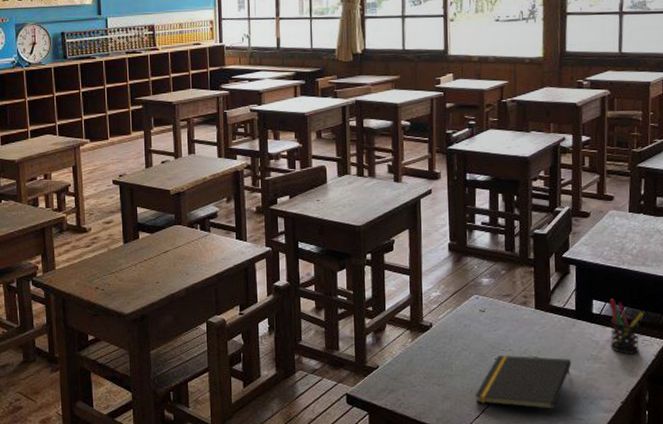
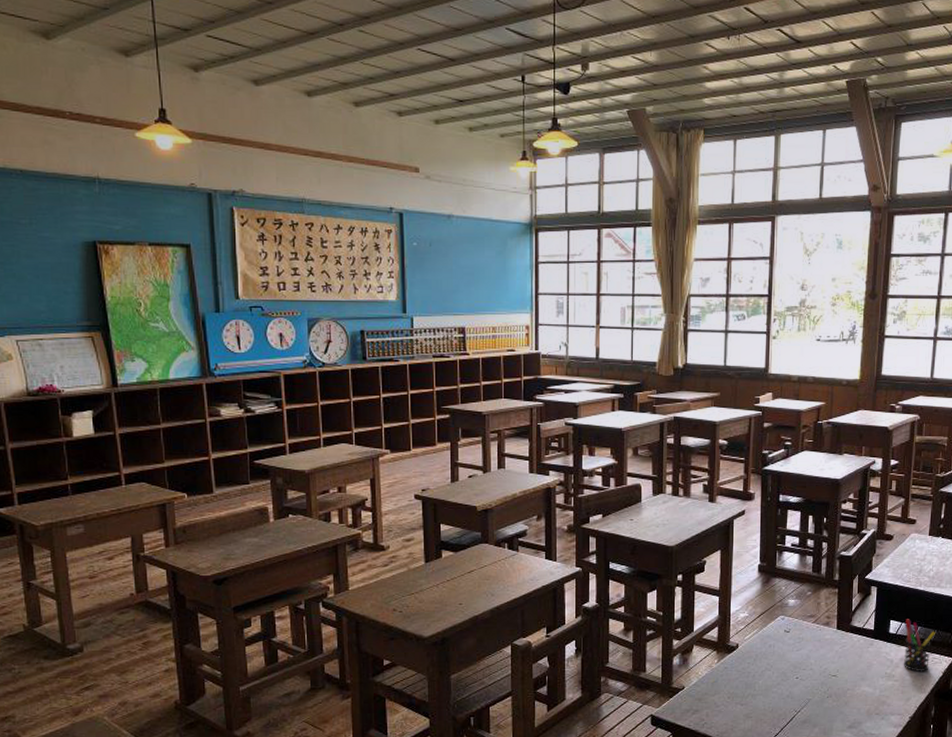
notepad: present [474,355,572,409] -> none [775,674,867,726]

